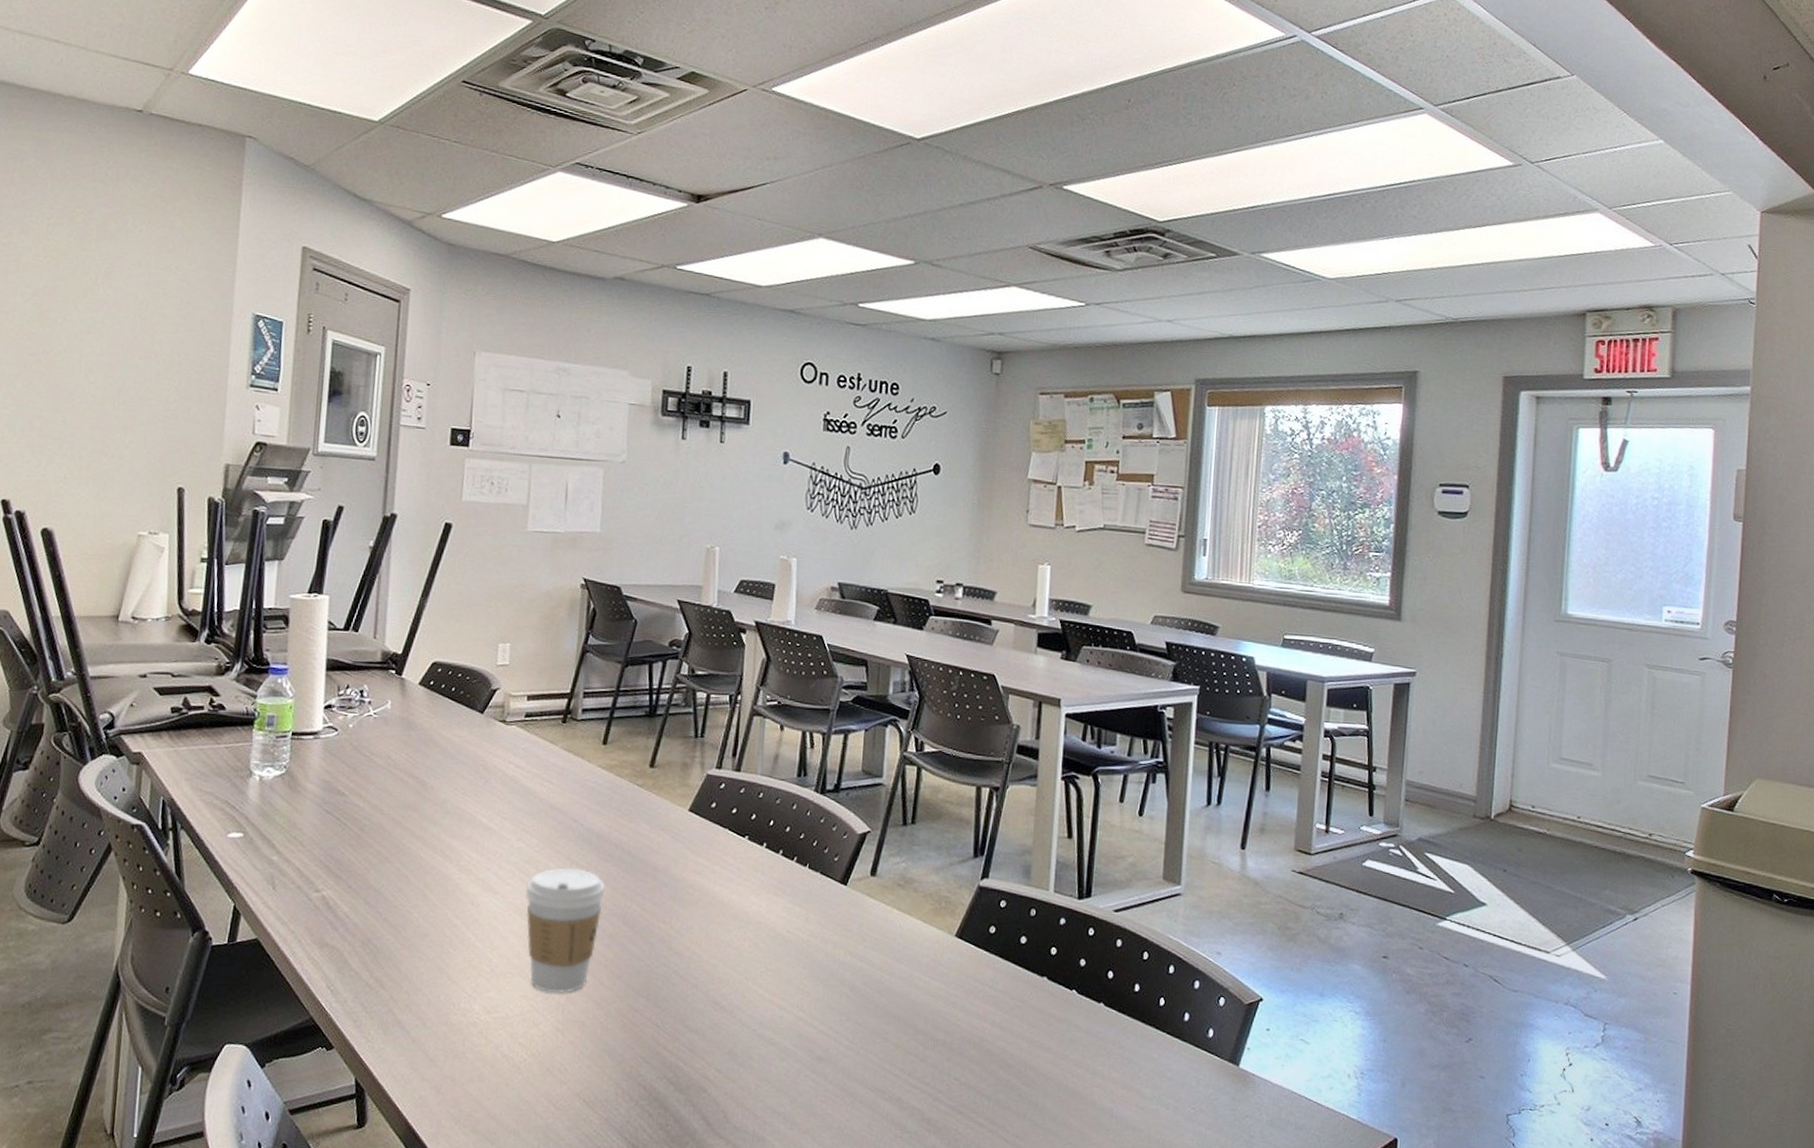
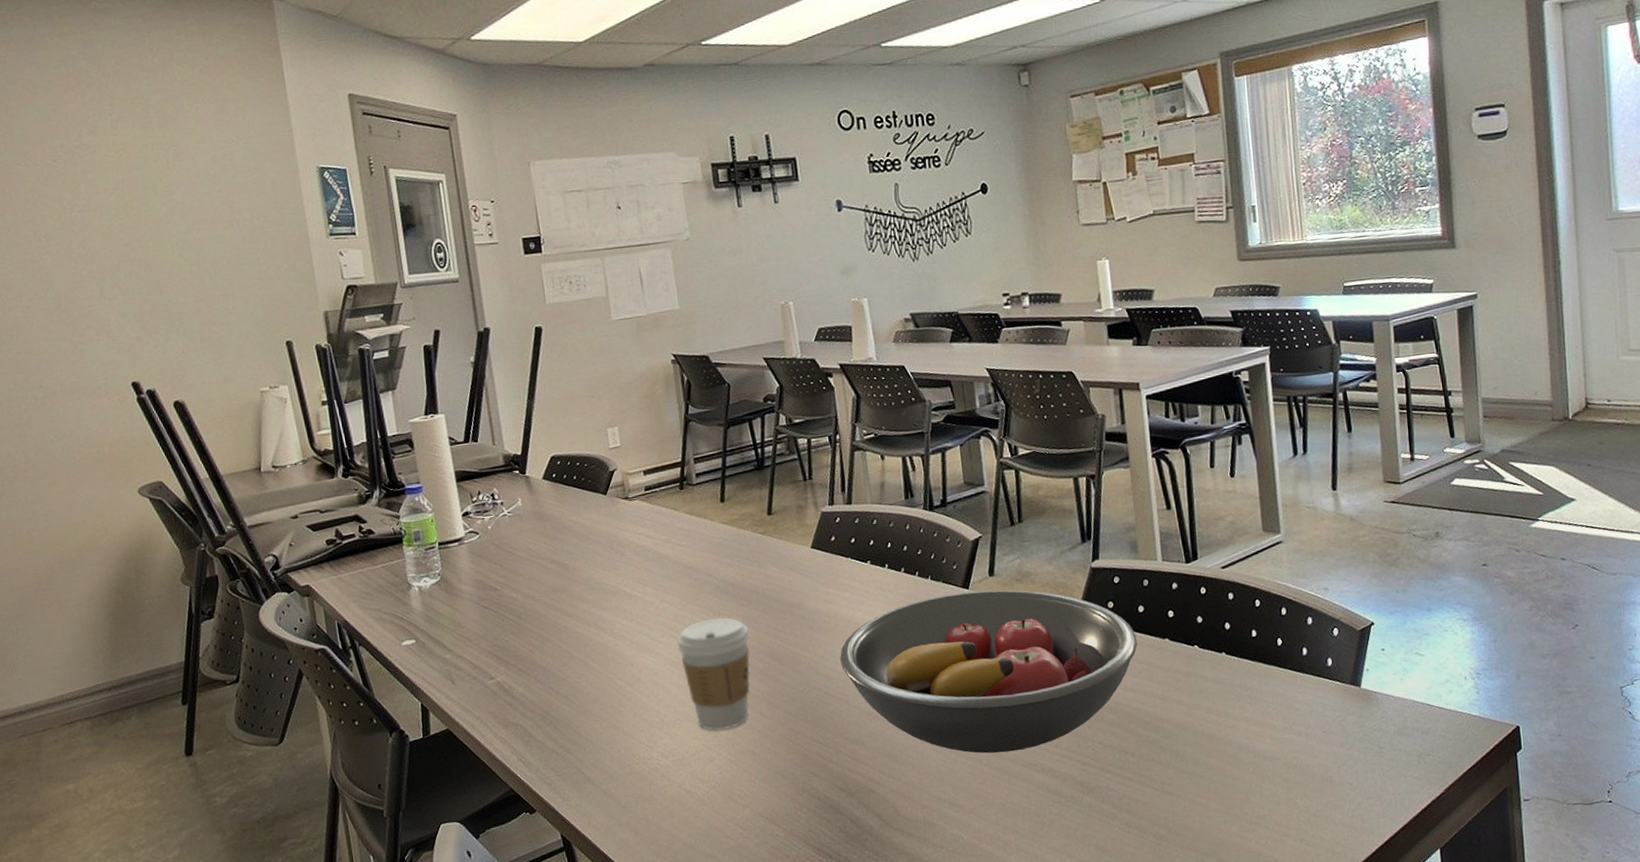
fruit bowl: none [696,887,1014,1073] -> present [839,590,1137,754]

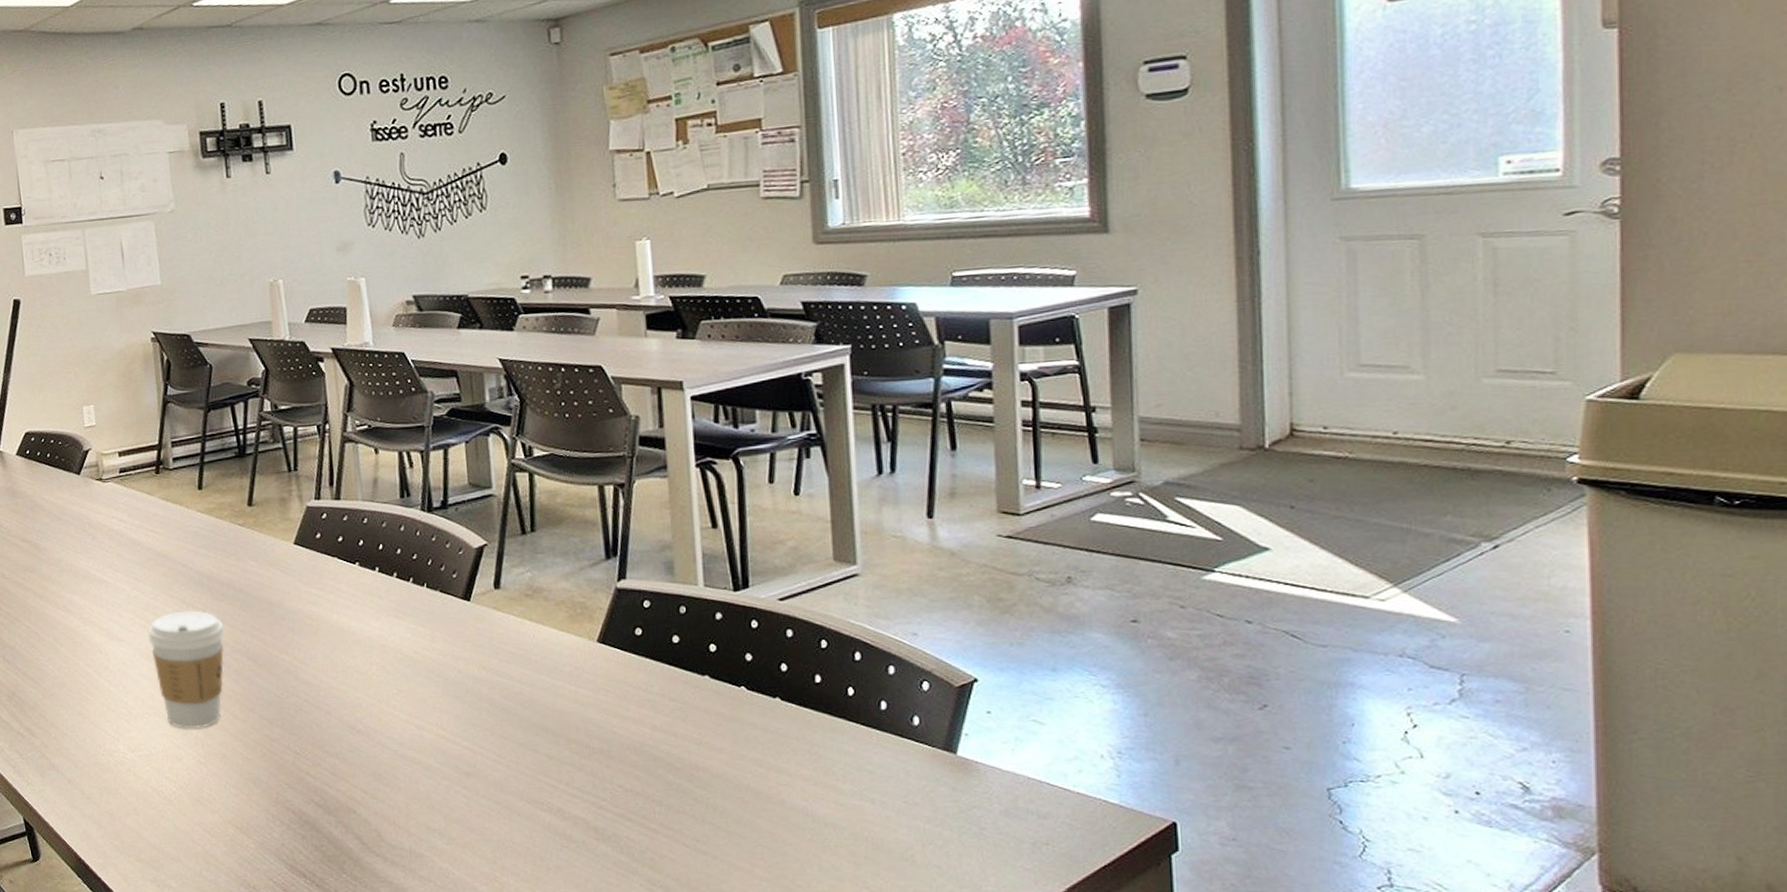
fruit bowl: present [839,590,1137,754] -> none [321,604,670,785]

